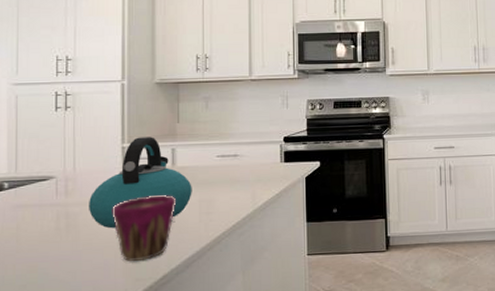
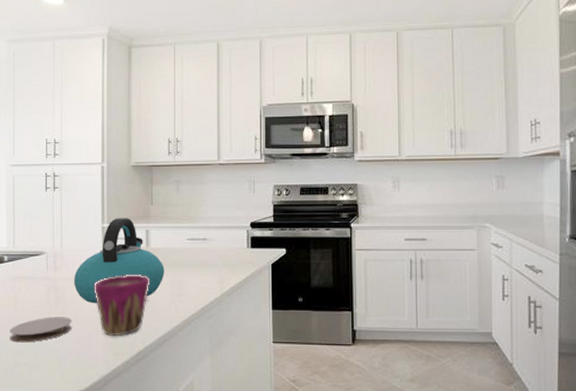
coaster: none [10,244,86,277] -> present [10,317,72,343]

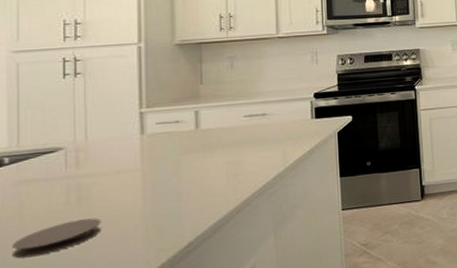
kettle: present [74,218,165,304] -> none [103,100,218,198]
cup: present [94,275,149,336] -> none [129,159,200,232]

